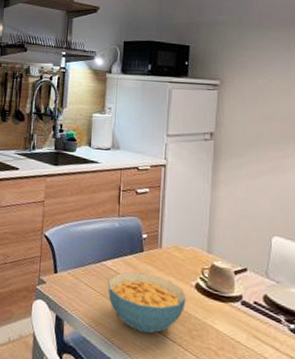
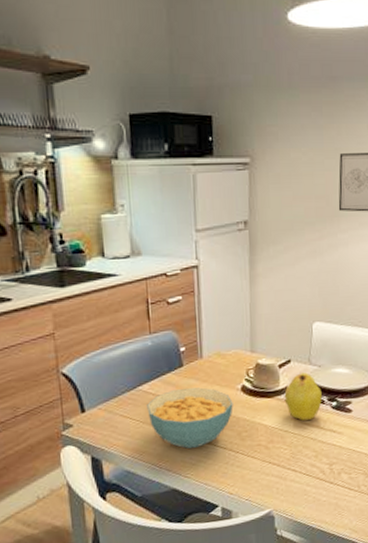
fruit: none [238,284,279,337] -> present [284,372,322,421]

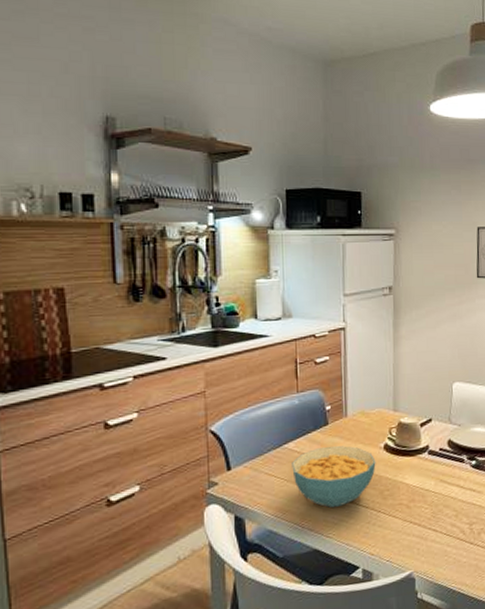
fruit: present [284,372,322,421] -> none [425,431,462,479]

